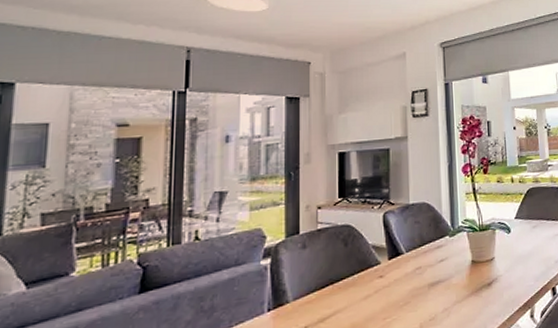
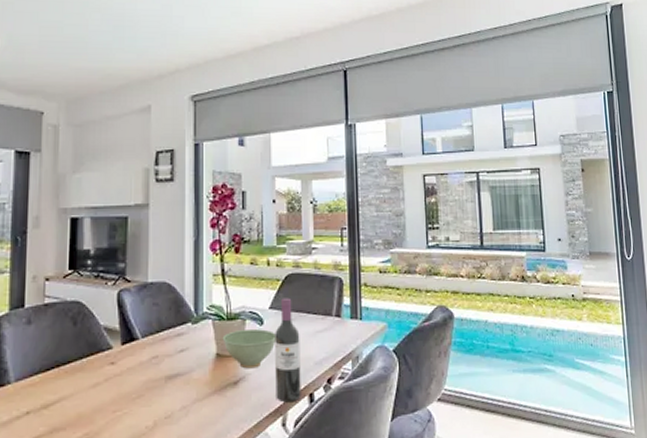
bowl: none [476,236,522,272] -> present [222,329,276,369]
wine bottle: none [520,208,545,297] -> present [275,297,301,403]

